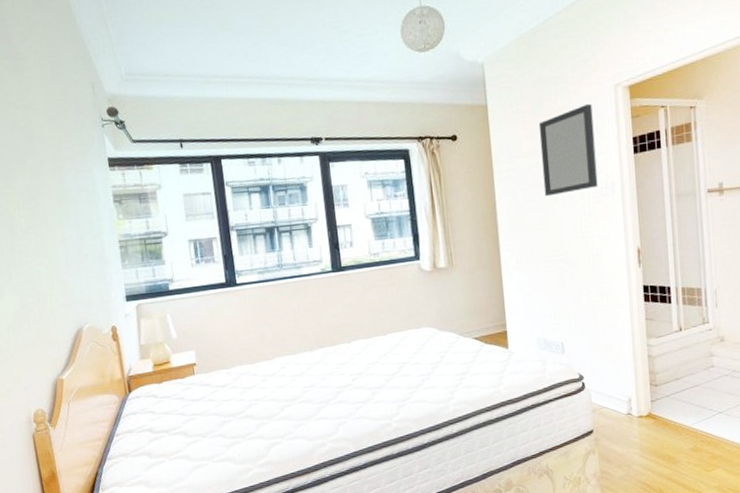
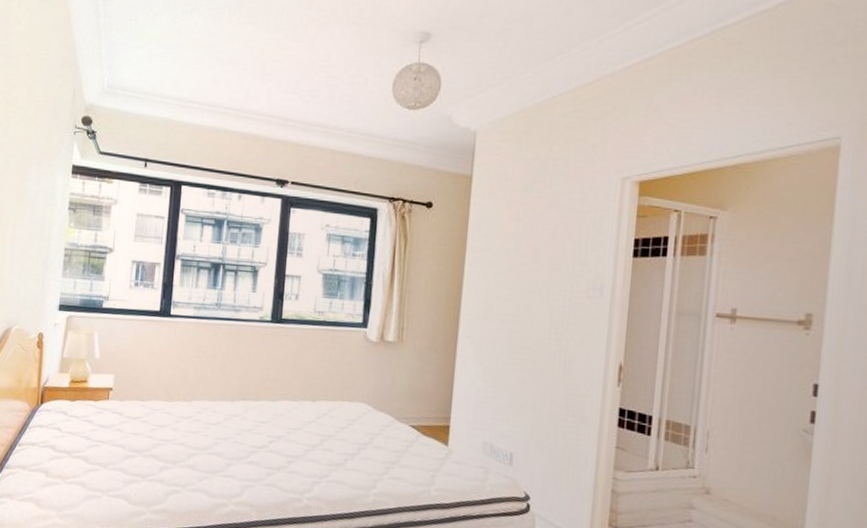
home mirror: present [538,104,598,197] -> none [520,194,592,287]

